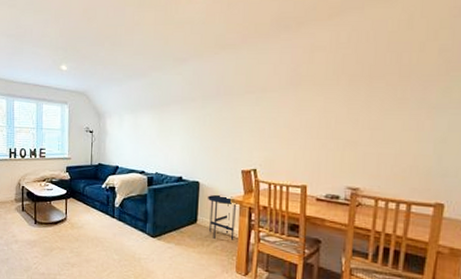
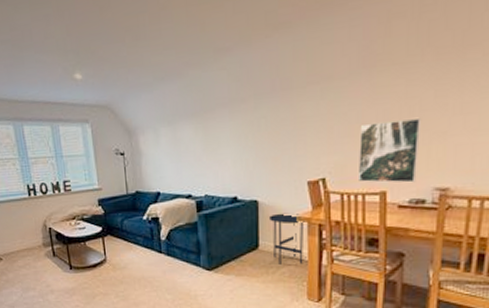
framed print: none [283,128,336,181] -> present [357,117,420,183]

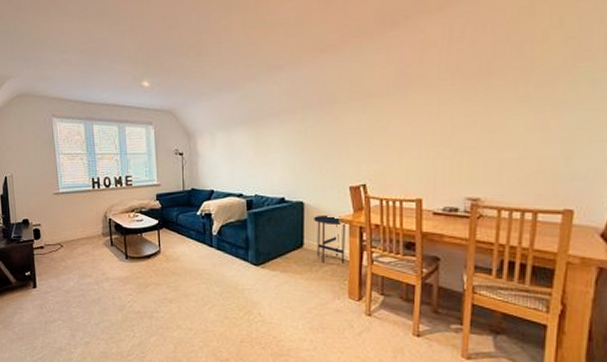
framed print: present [357,117,420,183] -> none [395,133,452,192]

